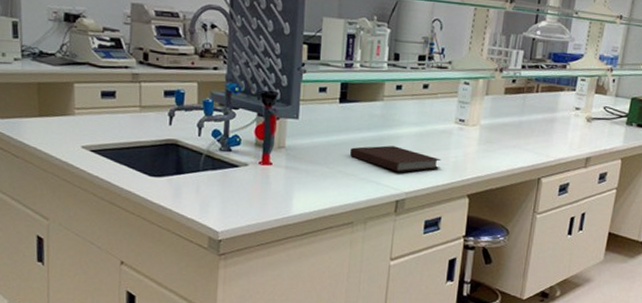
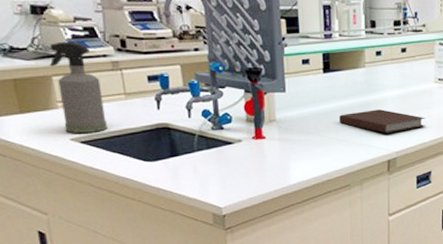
spray bottle: none [73,50,119,142] -> present [49,41,107,133]

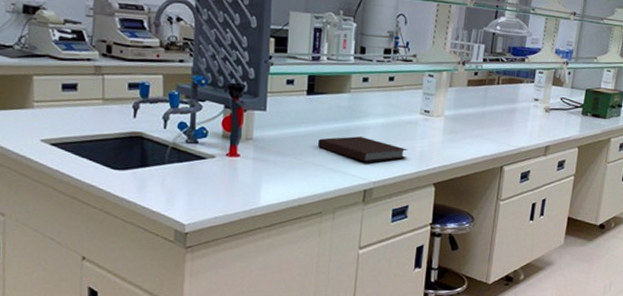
spray bottle: present [49,41,107,133] -> none [32,42,81,135]

